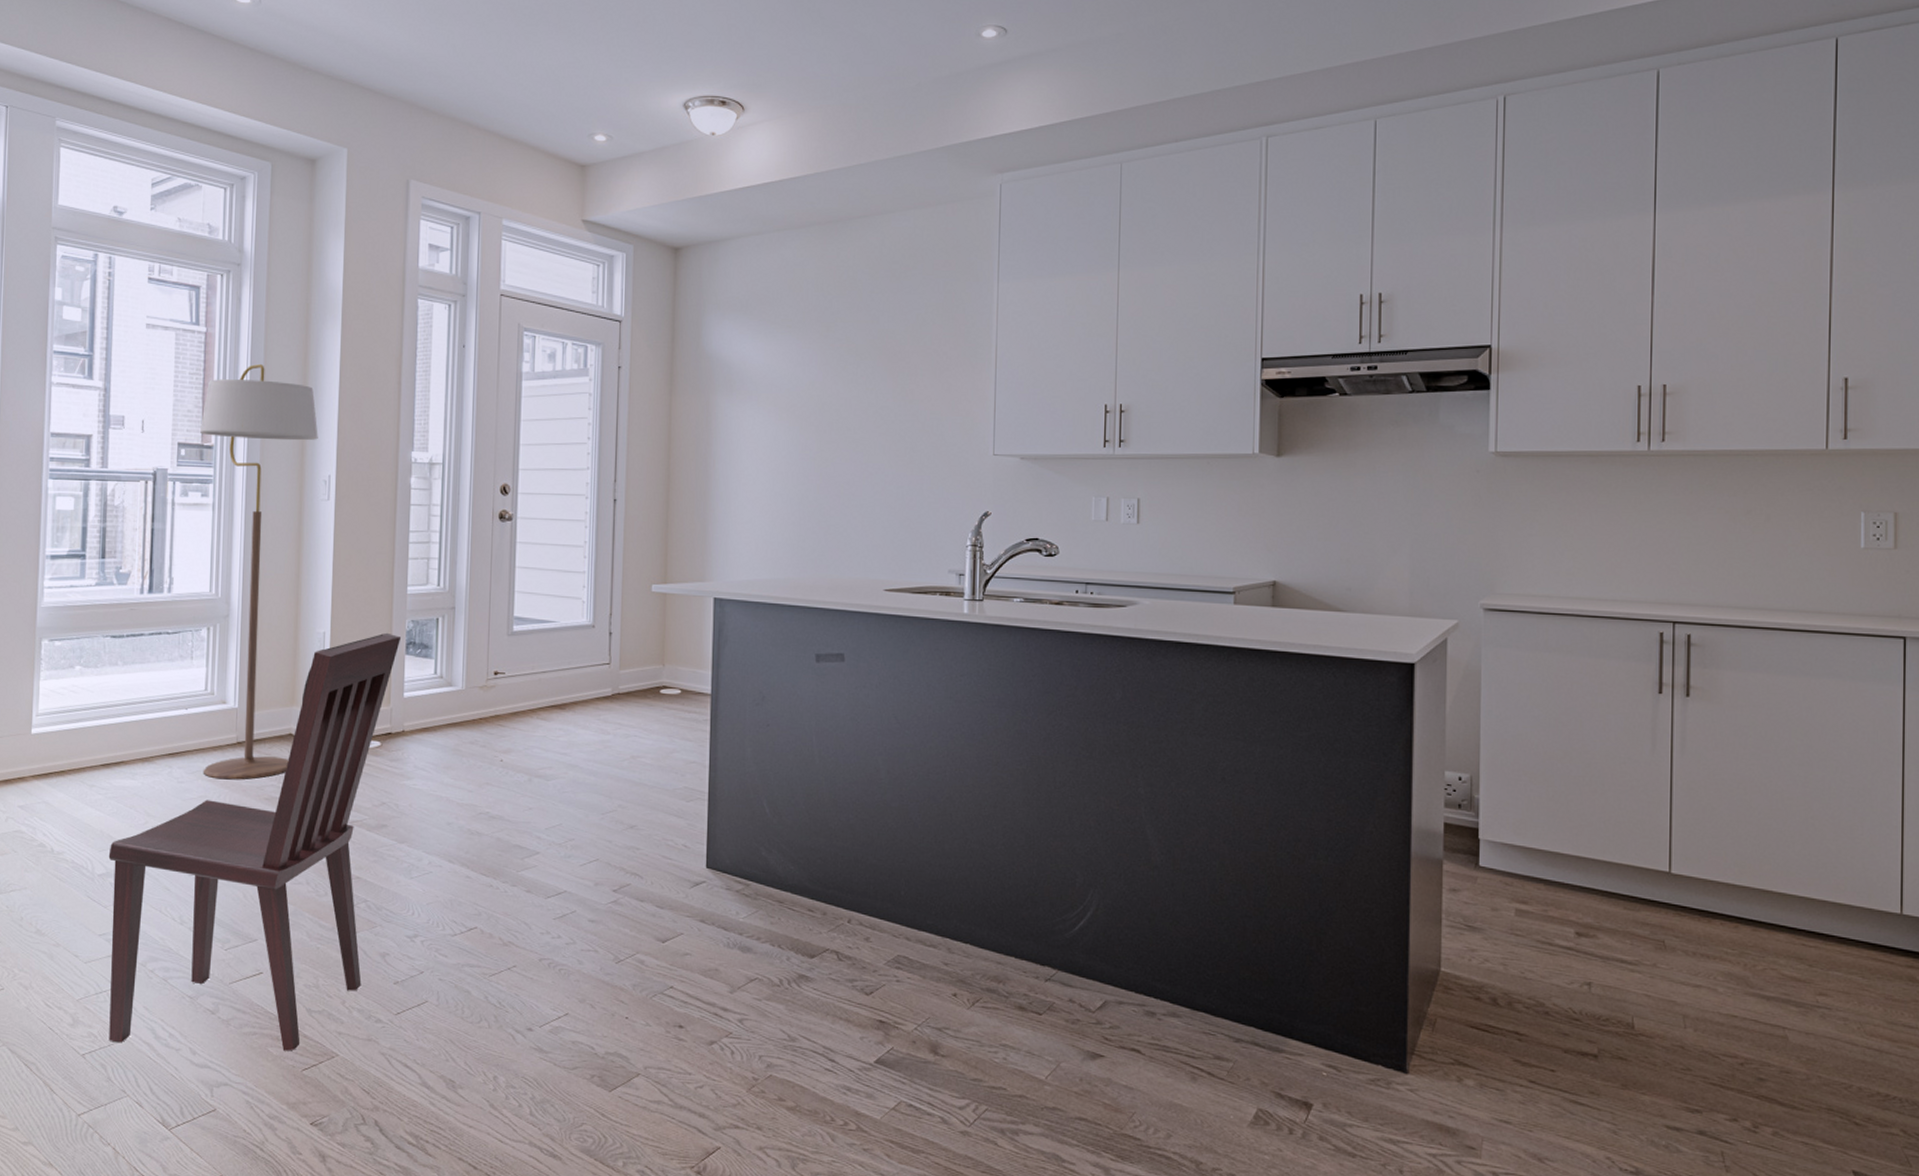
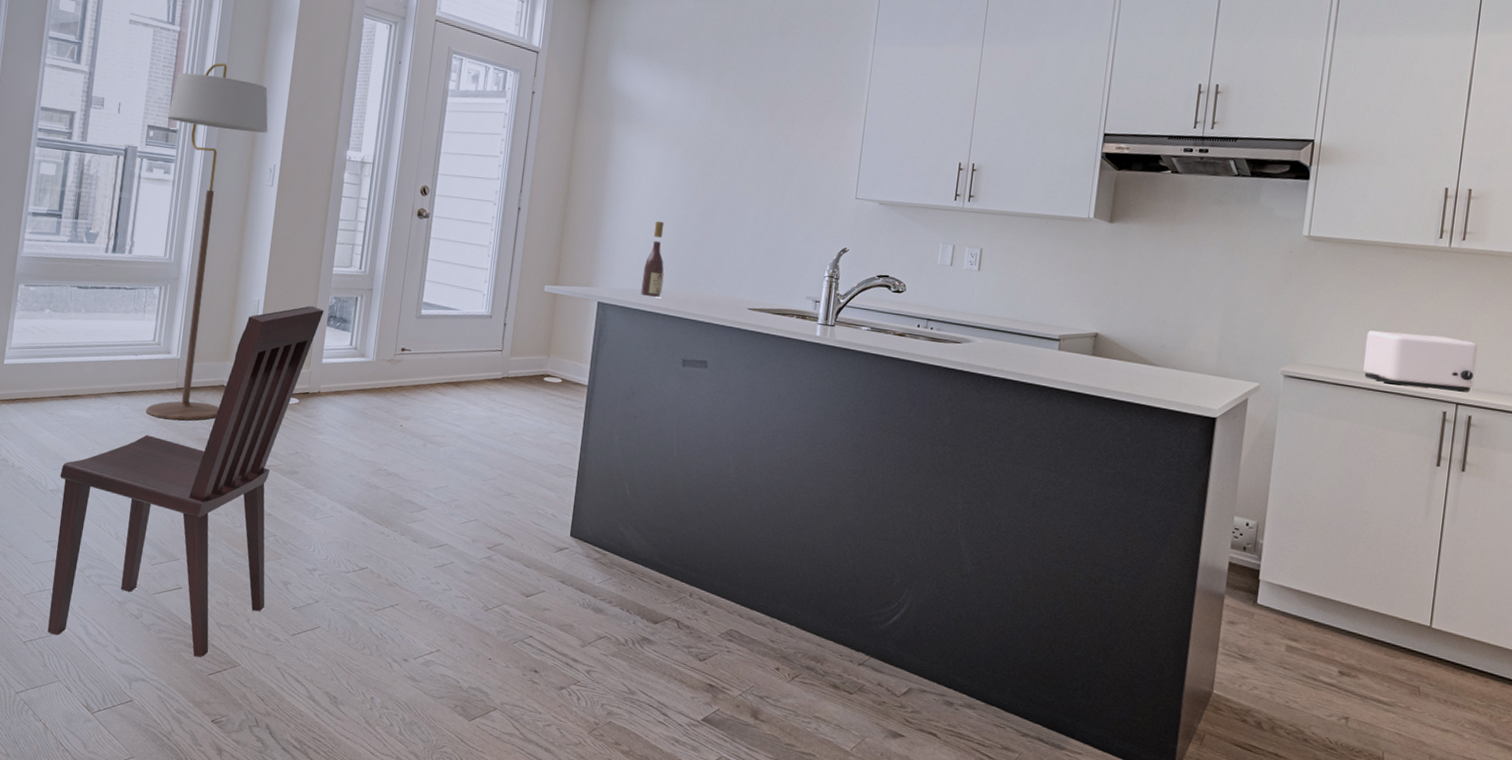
wine bottle: none [761,500,786,587] -> present [640,220,664,298]
toaster: none [1568,549,1690,609] -> present [1362,330,1478,392]

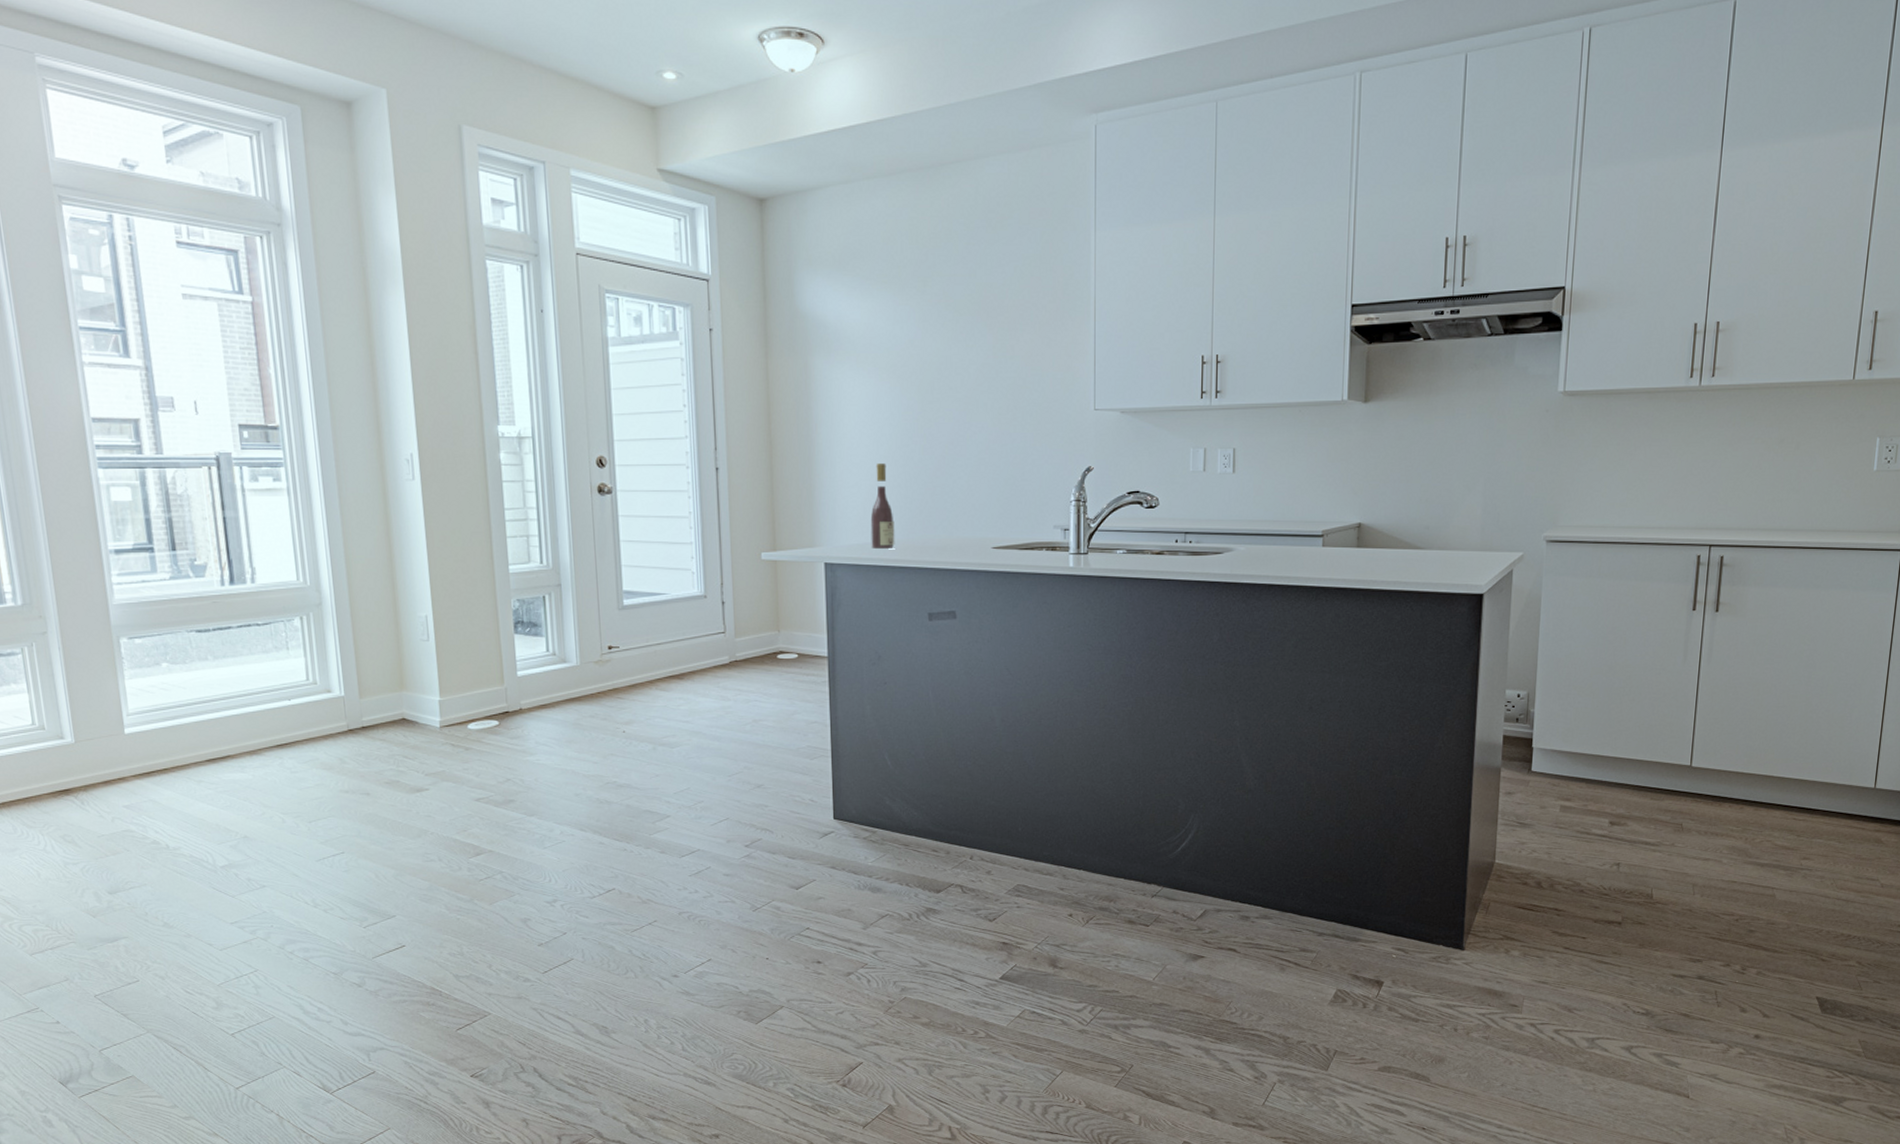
dining chair: present [47,305,324,657] -> none [228,613,508,1020]
floor lamp: present [145,62,268,421] -> none [260,335,406,767]
toaster: present [1362,330,1478,392] -> none [1621,479,1729,535]

